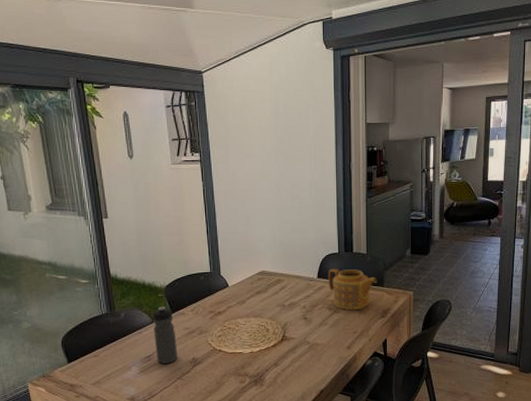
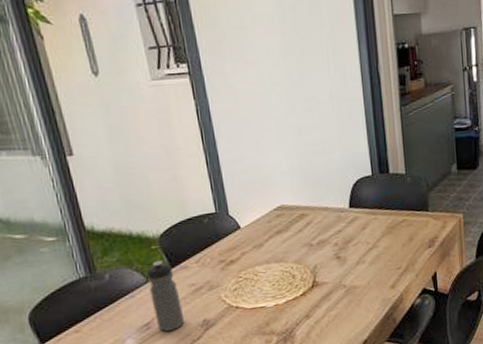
teapot: present [328,269,377,311] -> none [361,193,420,243]

